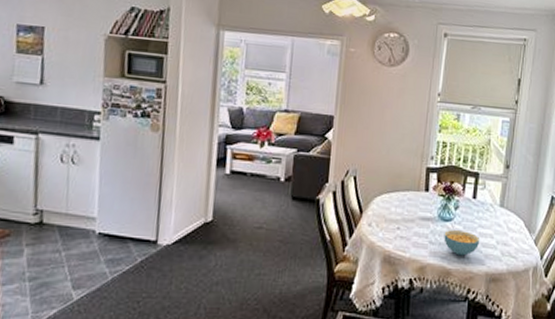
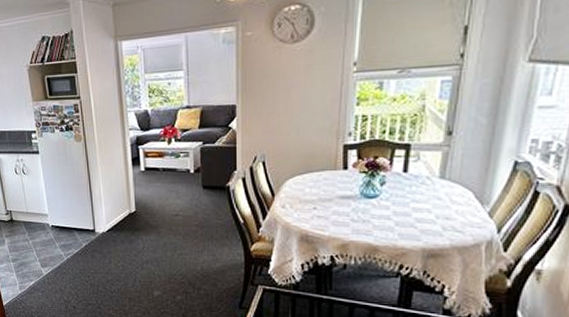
cereal bowl: present [444,230,480,256] -> none [368,207,414,232]

